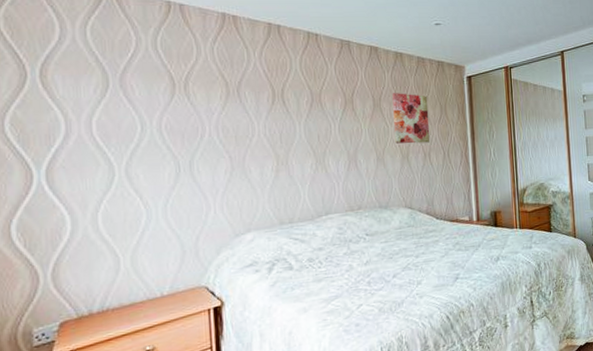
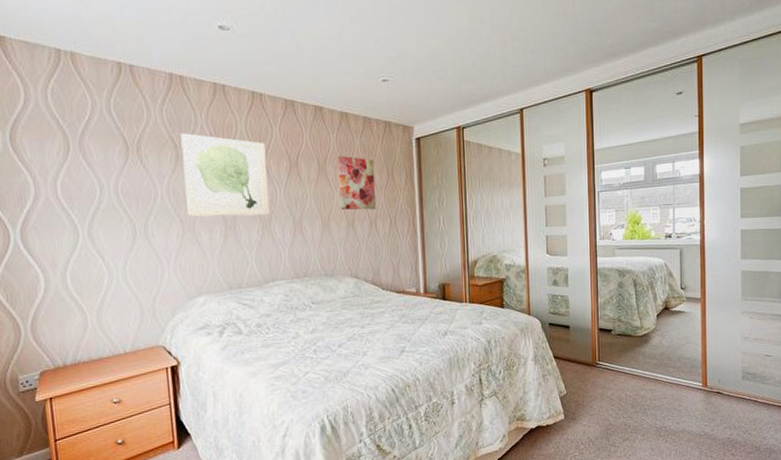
wall art: none [232,70,324,153] -> present [180,133,270,217]

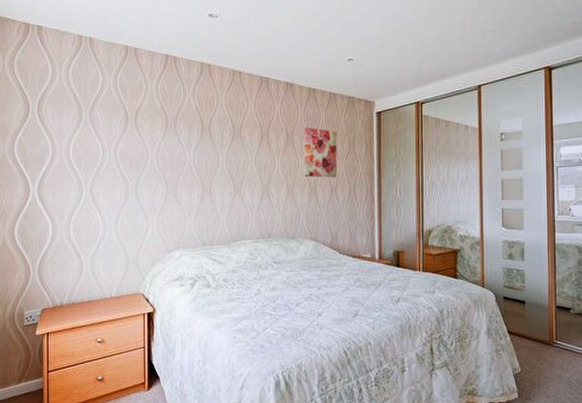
wall art: present [180,133,270,217] -> none [171,106,242,180]

